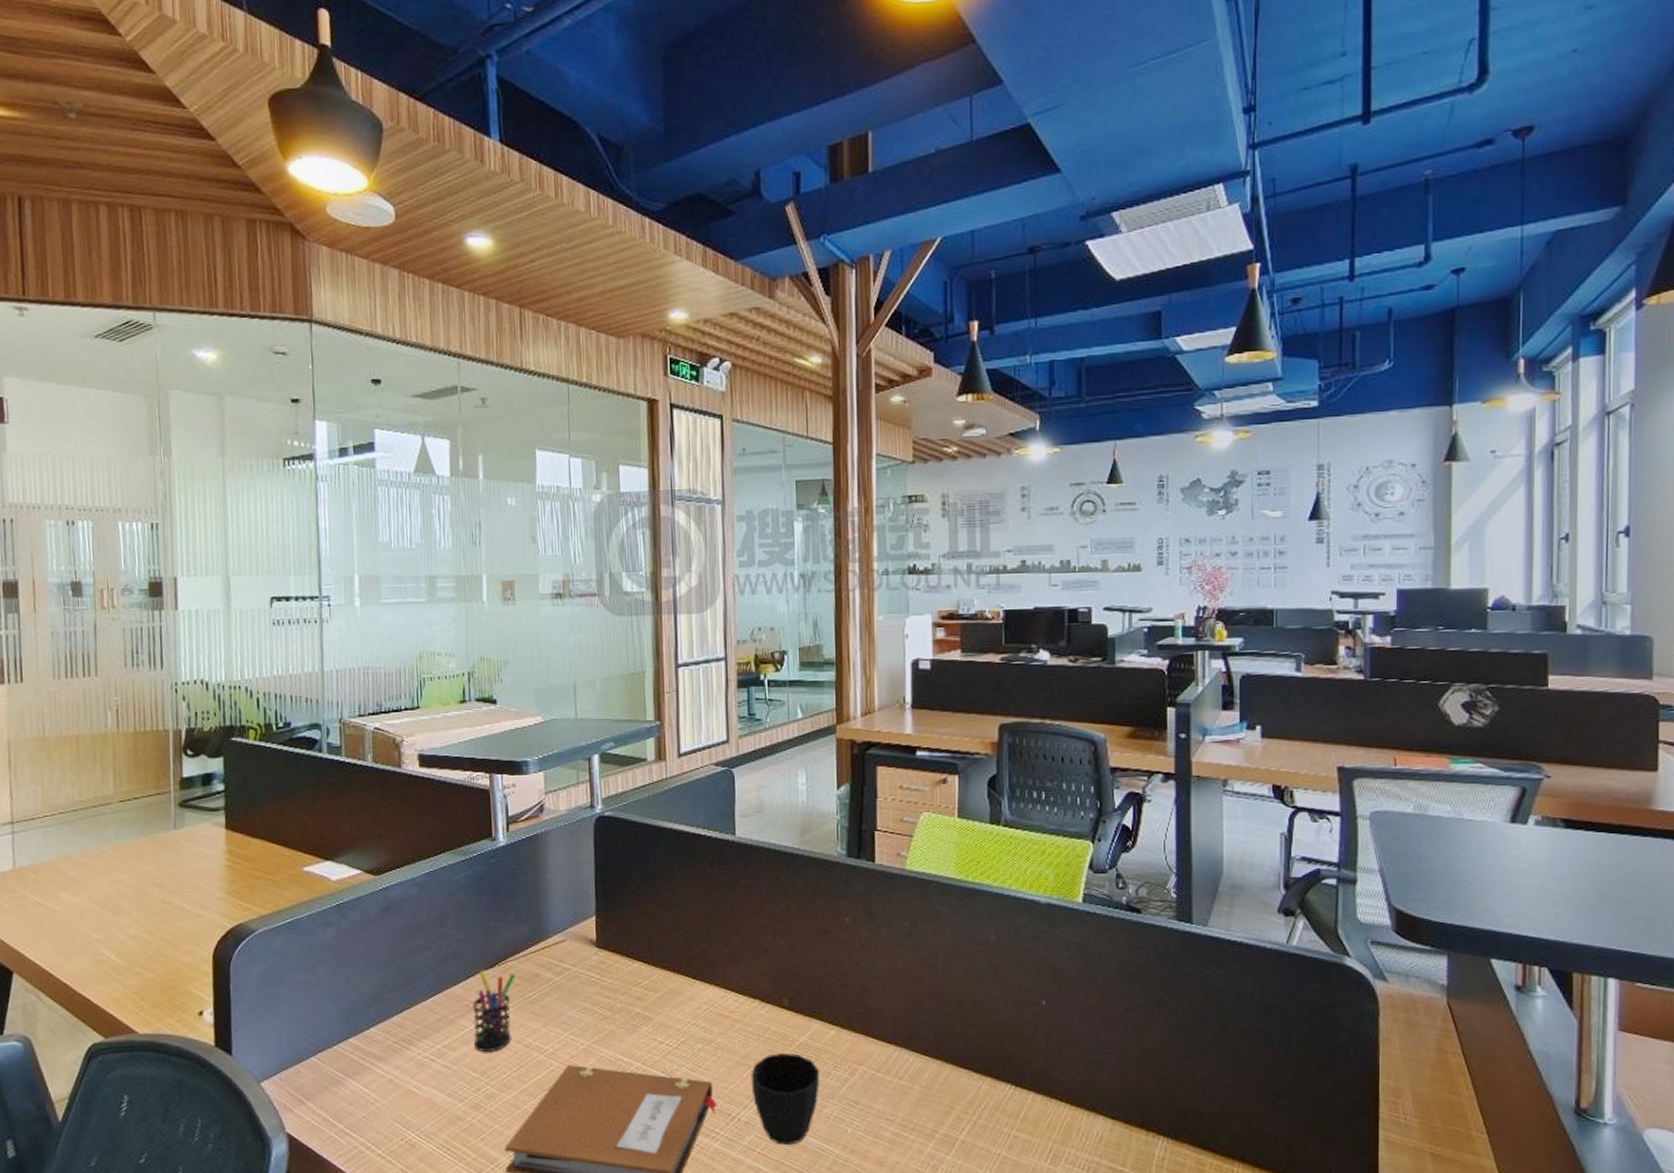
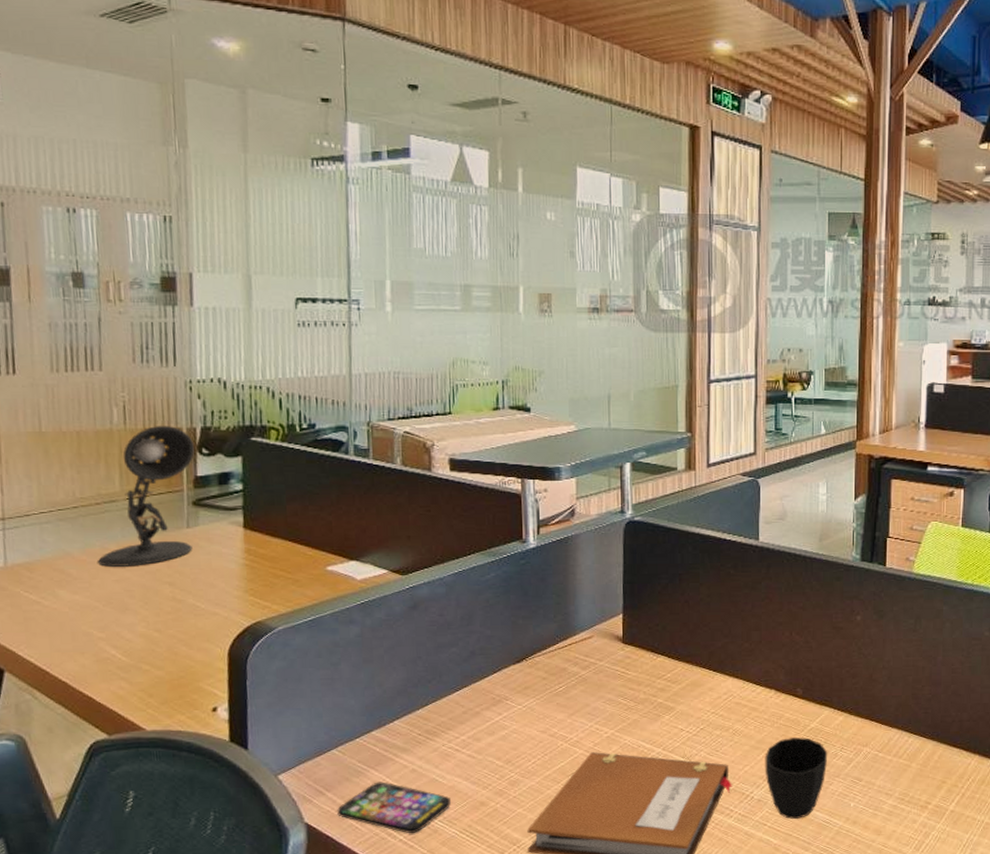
desk lamp: none [95,727,181,869] -> present [98,425,195,567]
smartphone: none [317,1092,427,1147] -> present [337,781,451,833]
pen holder: present [472,970,516,1051] -> none [498,665,542,741]

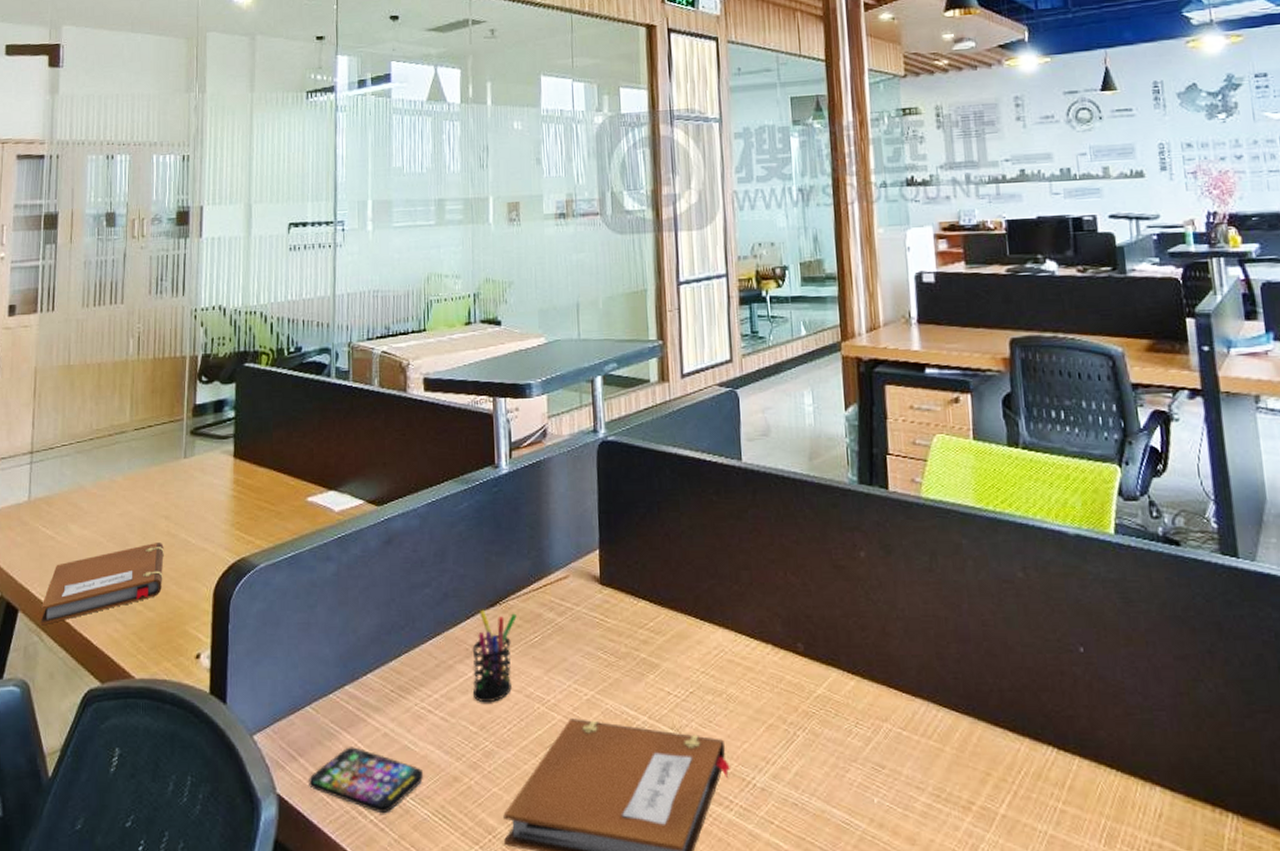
notebook: none [31,607,171,685] -> present [40,543,164,626]
desk lamp: present [98,425,195,567] -> none [106,354,196,500]
pen holder: none [498,665,542,741] -> present [472,609,517,702]
cup: present [765,737,828,819] -> none [765,707,841,817]

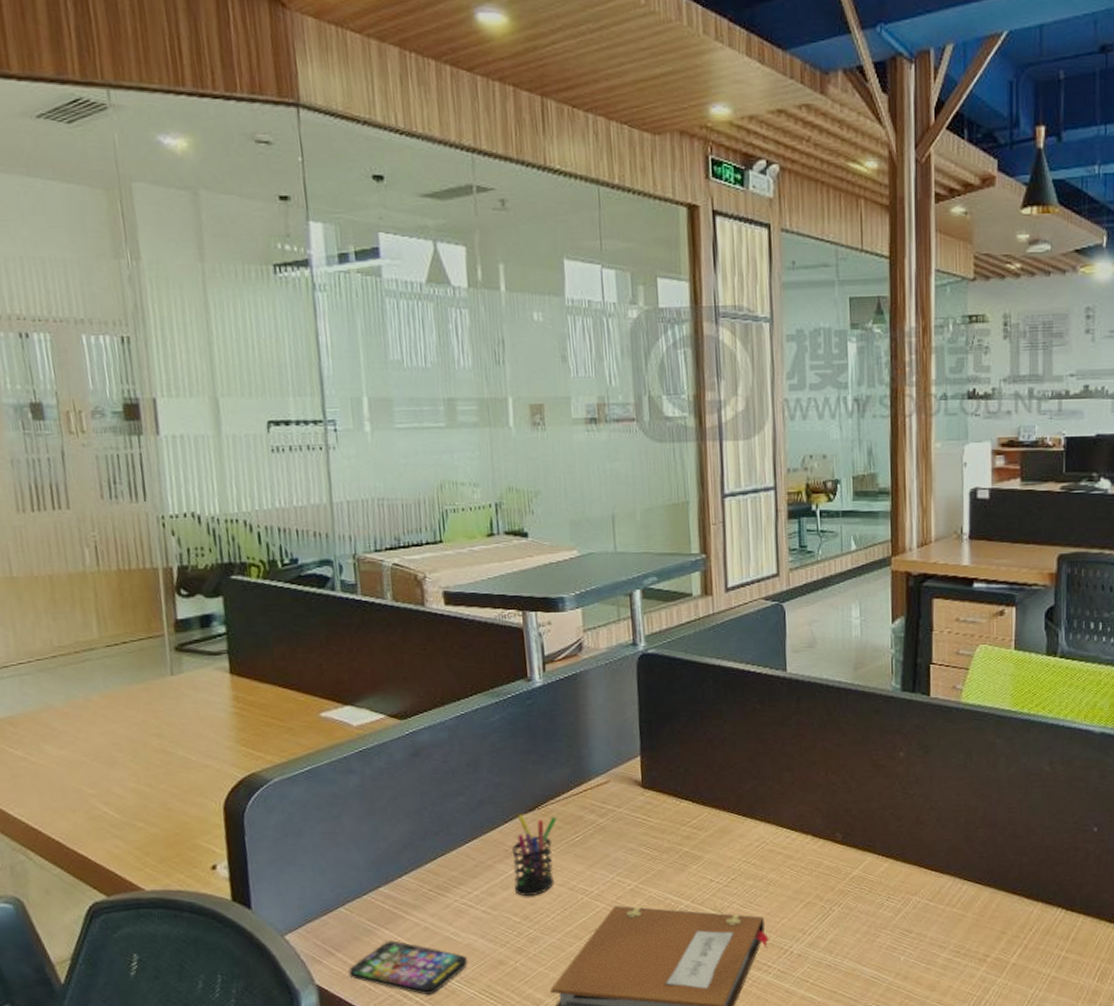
notebook: present [40,543,164,626] -> none [23,761,164,845]

